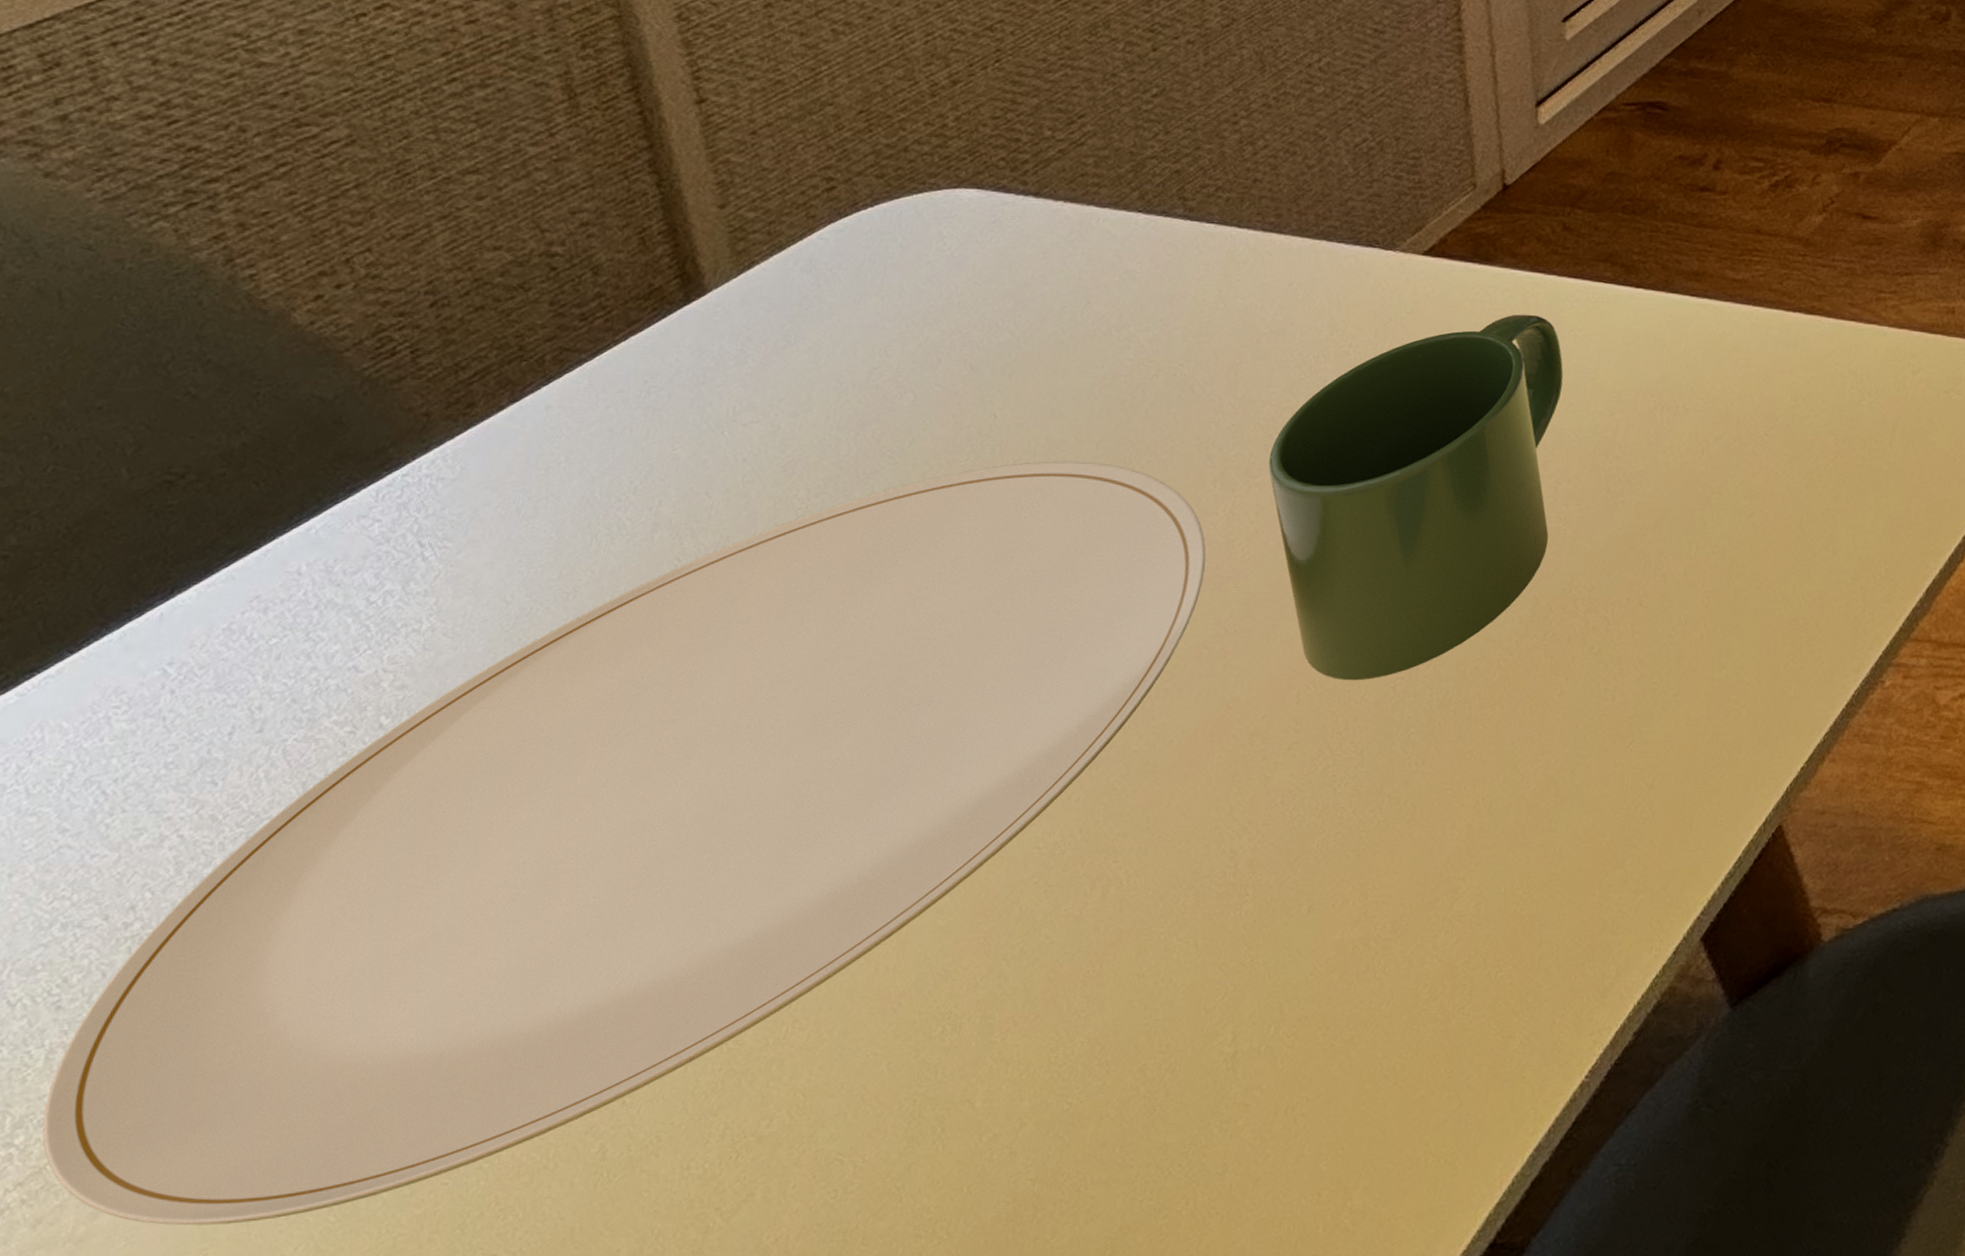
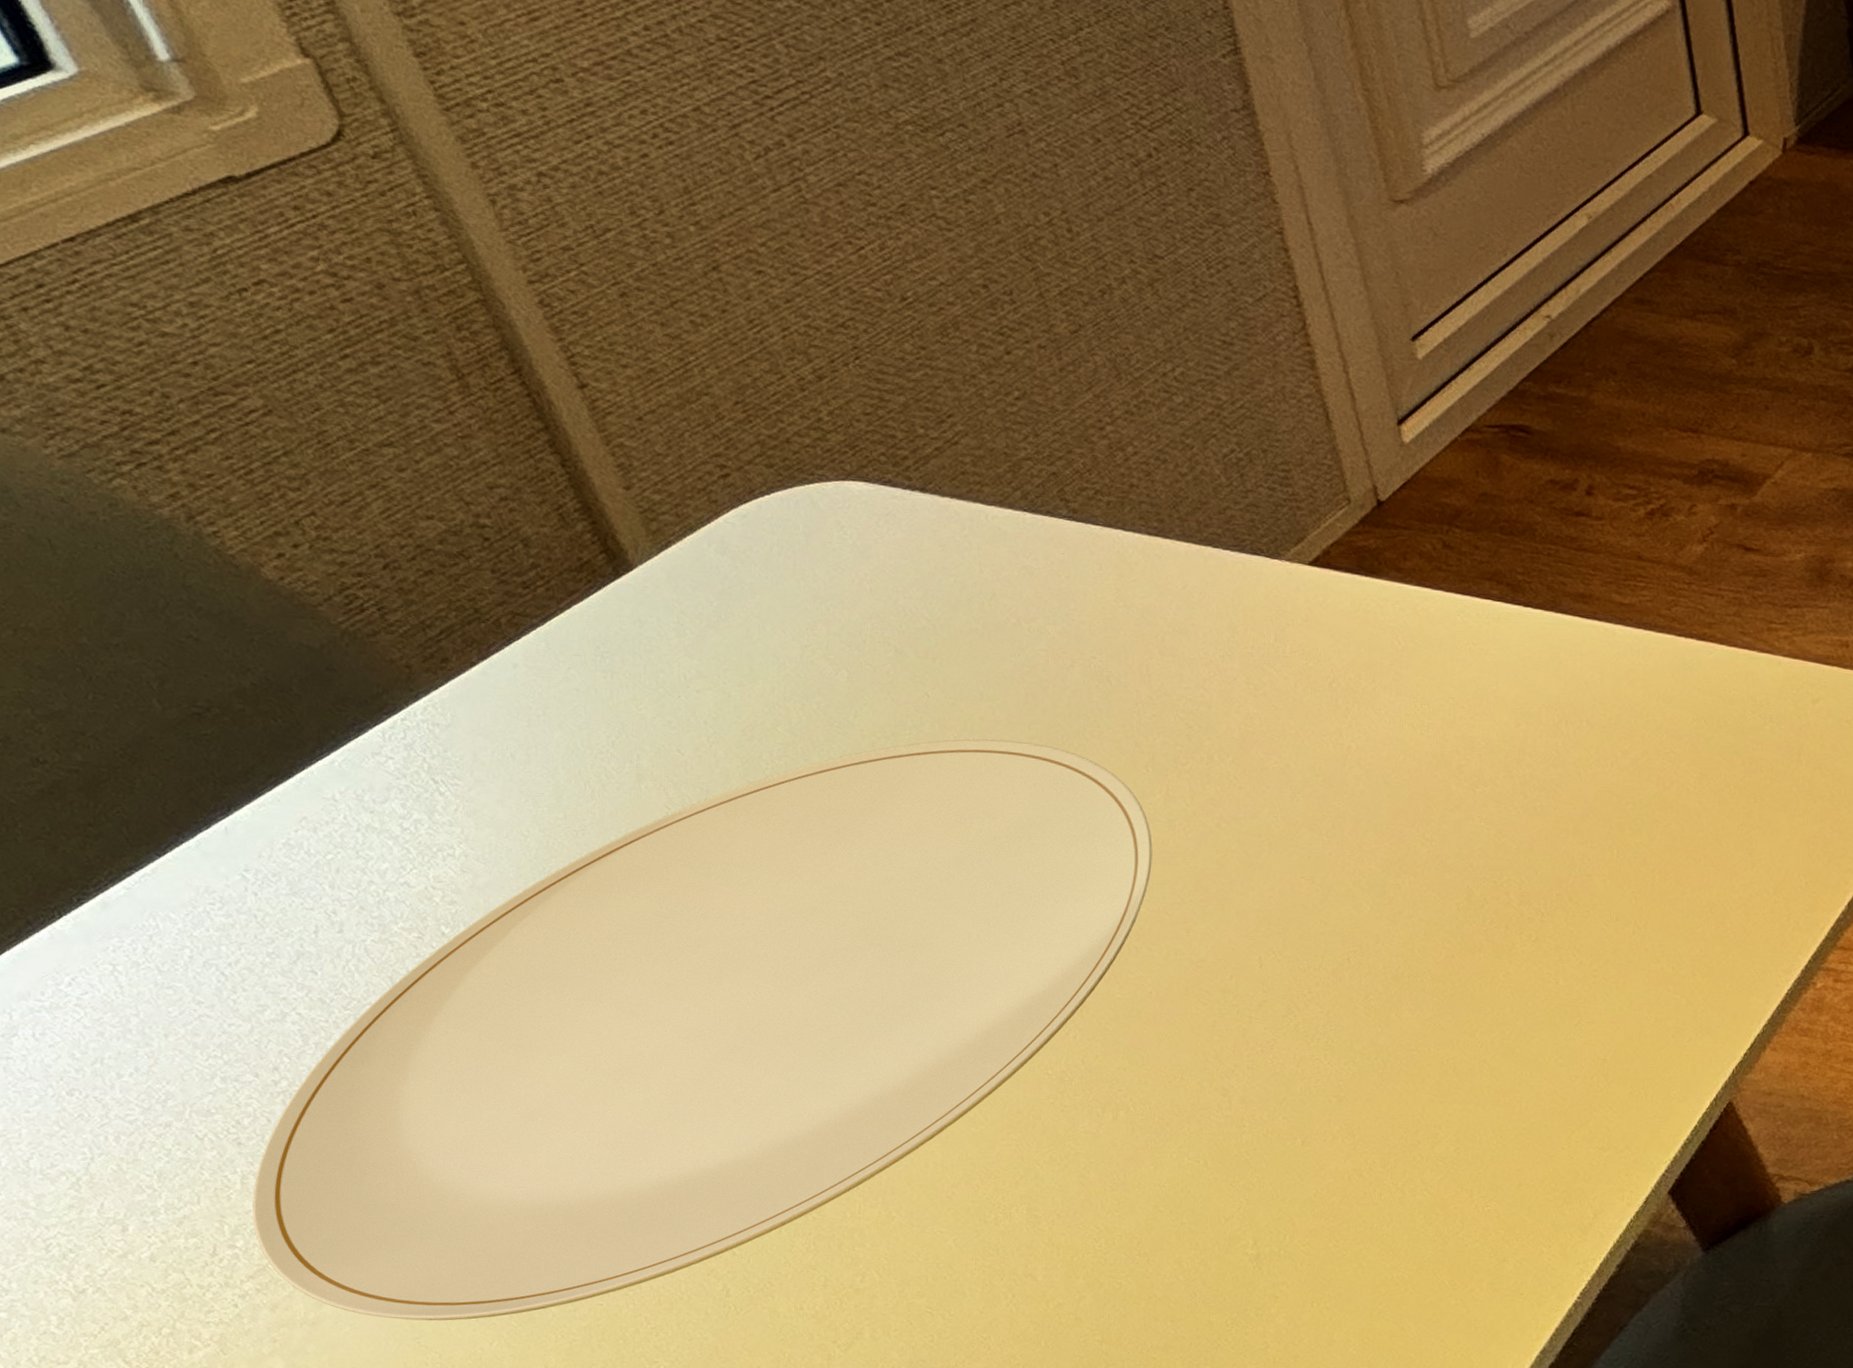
mug: present [1268,314,1564,681] -> none [1194,626,1474,951]

